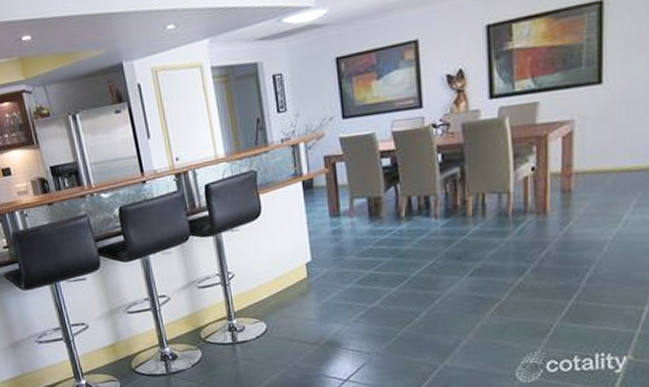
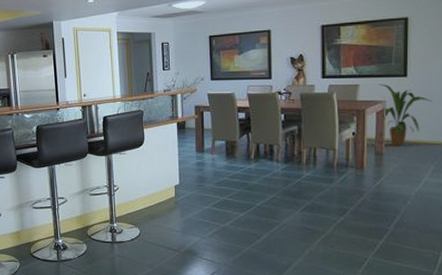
house plant: none [564,97,636,180] -> present [378,84,432,147]

